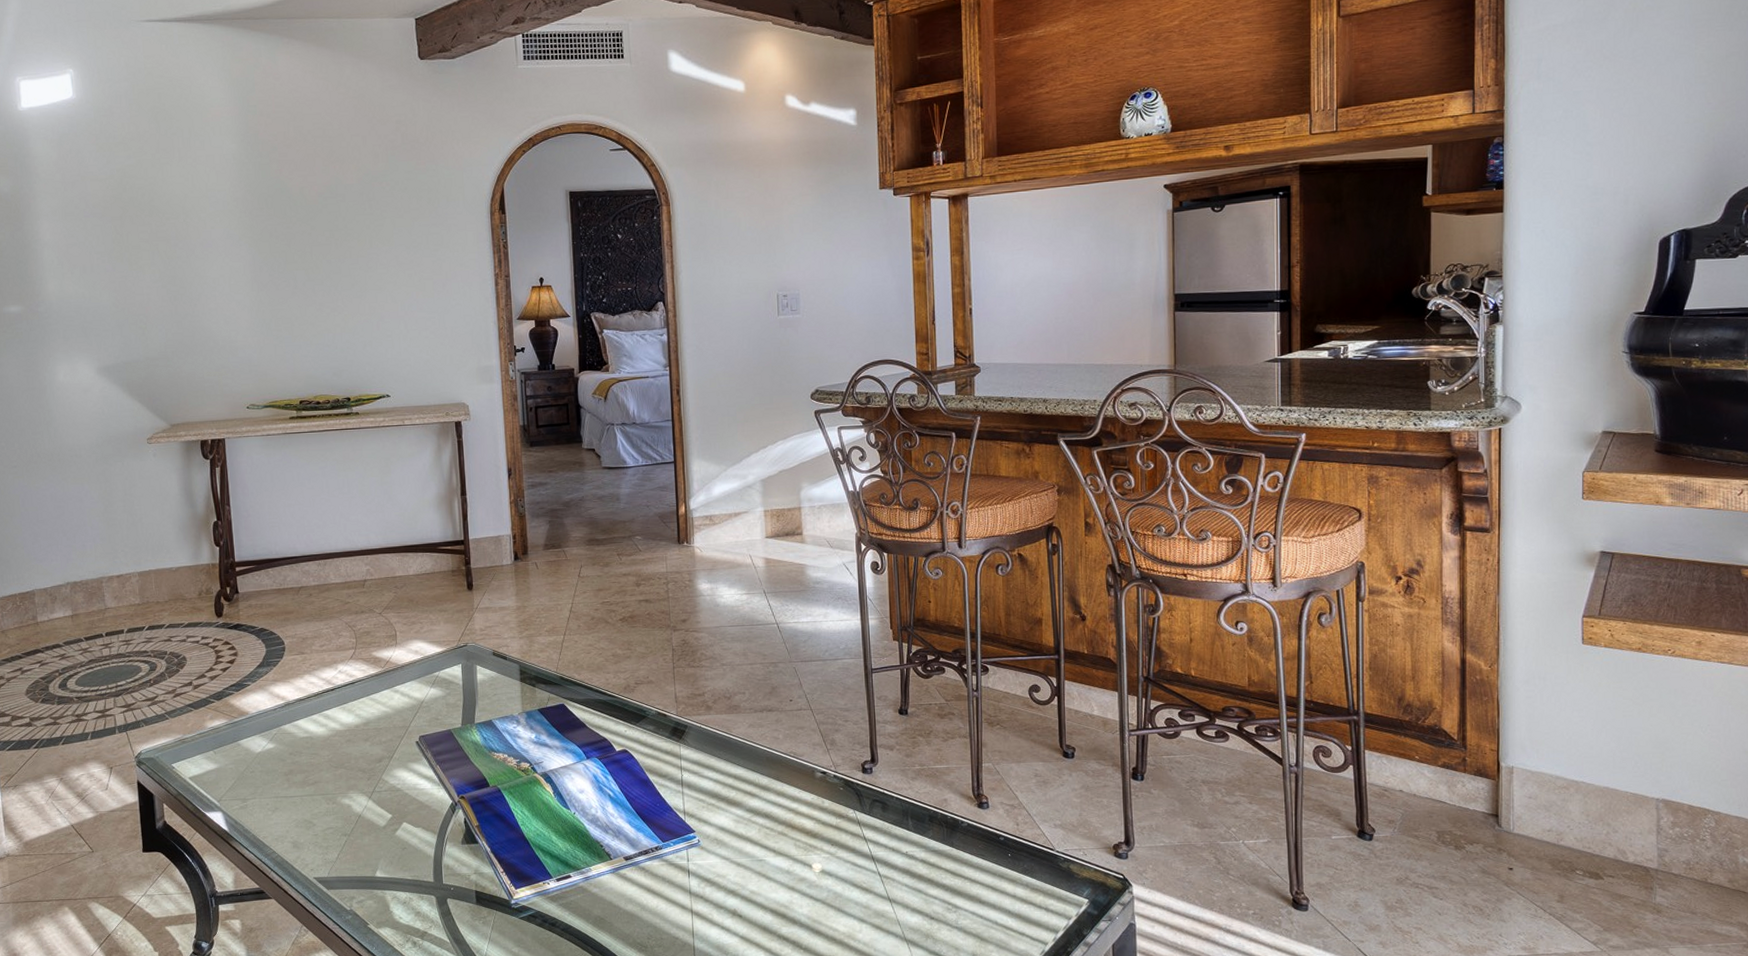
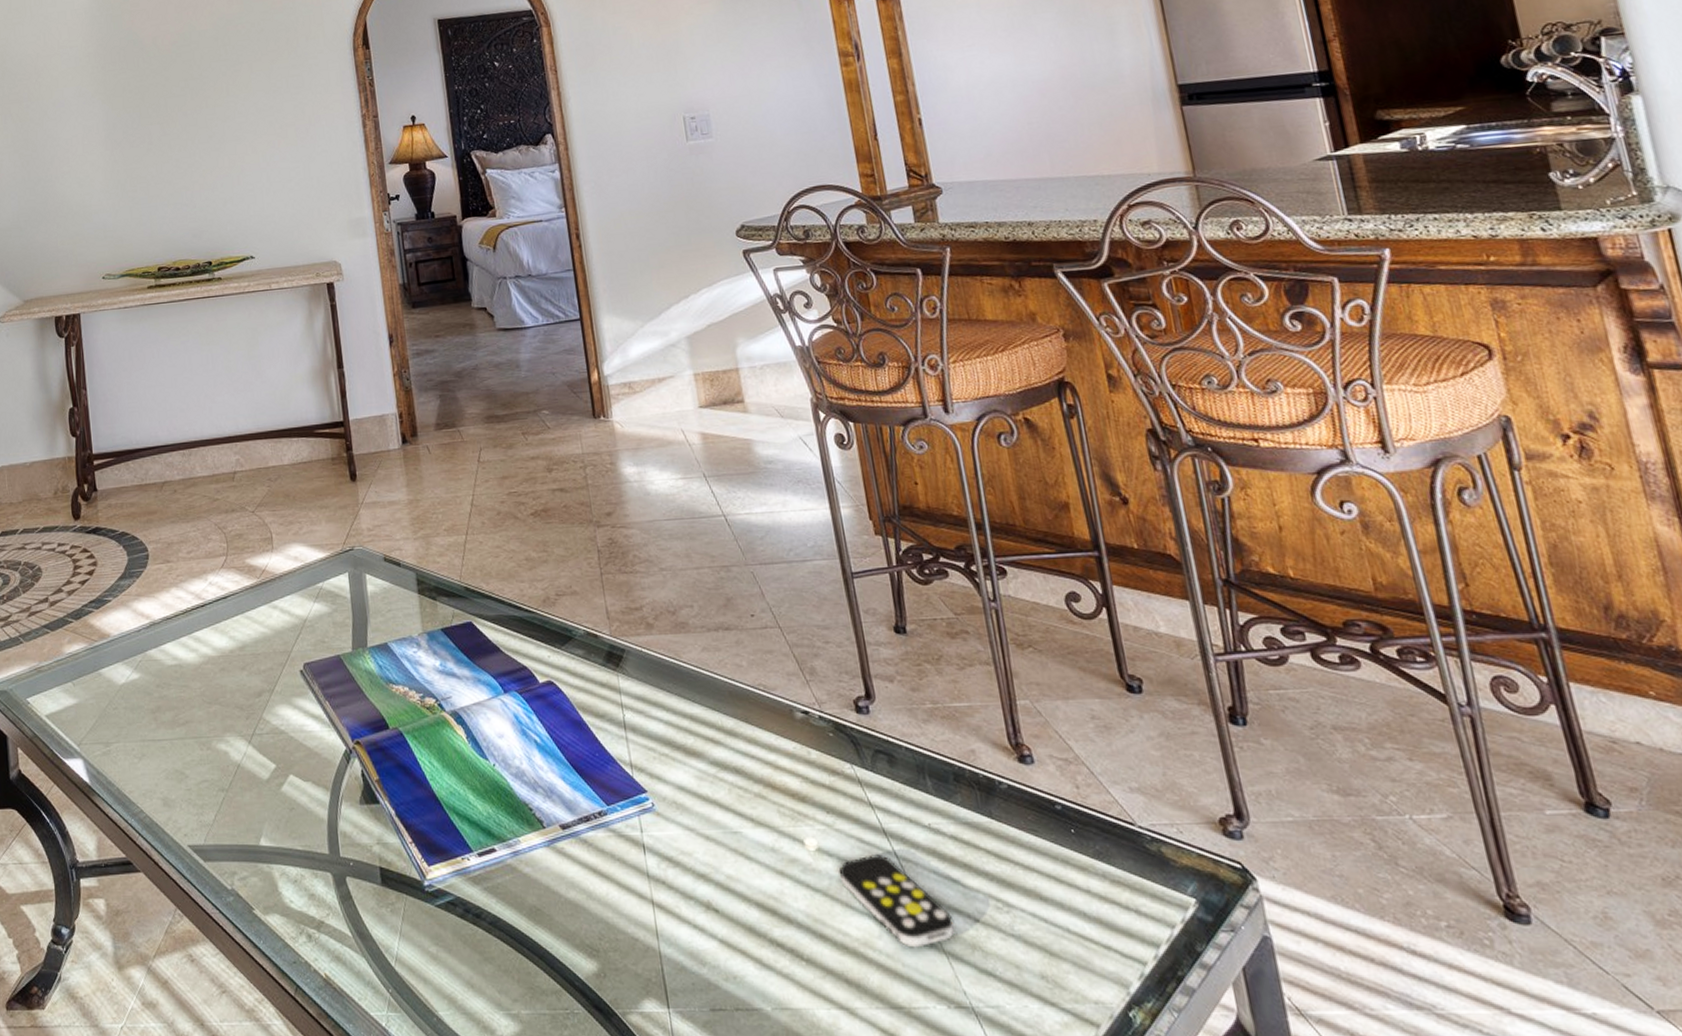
remote control: none [835,873,916,938] -> present [838,853,956,948]

